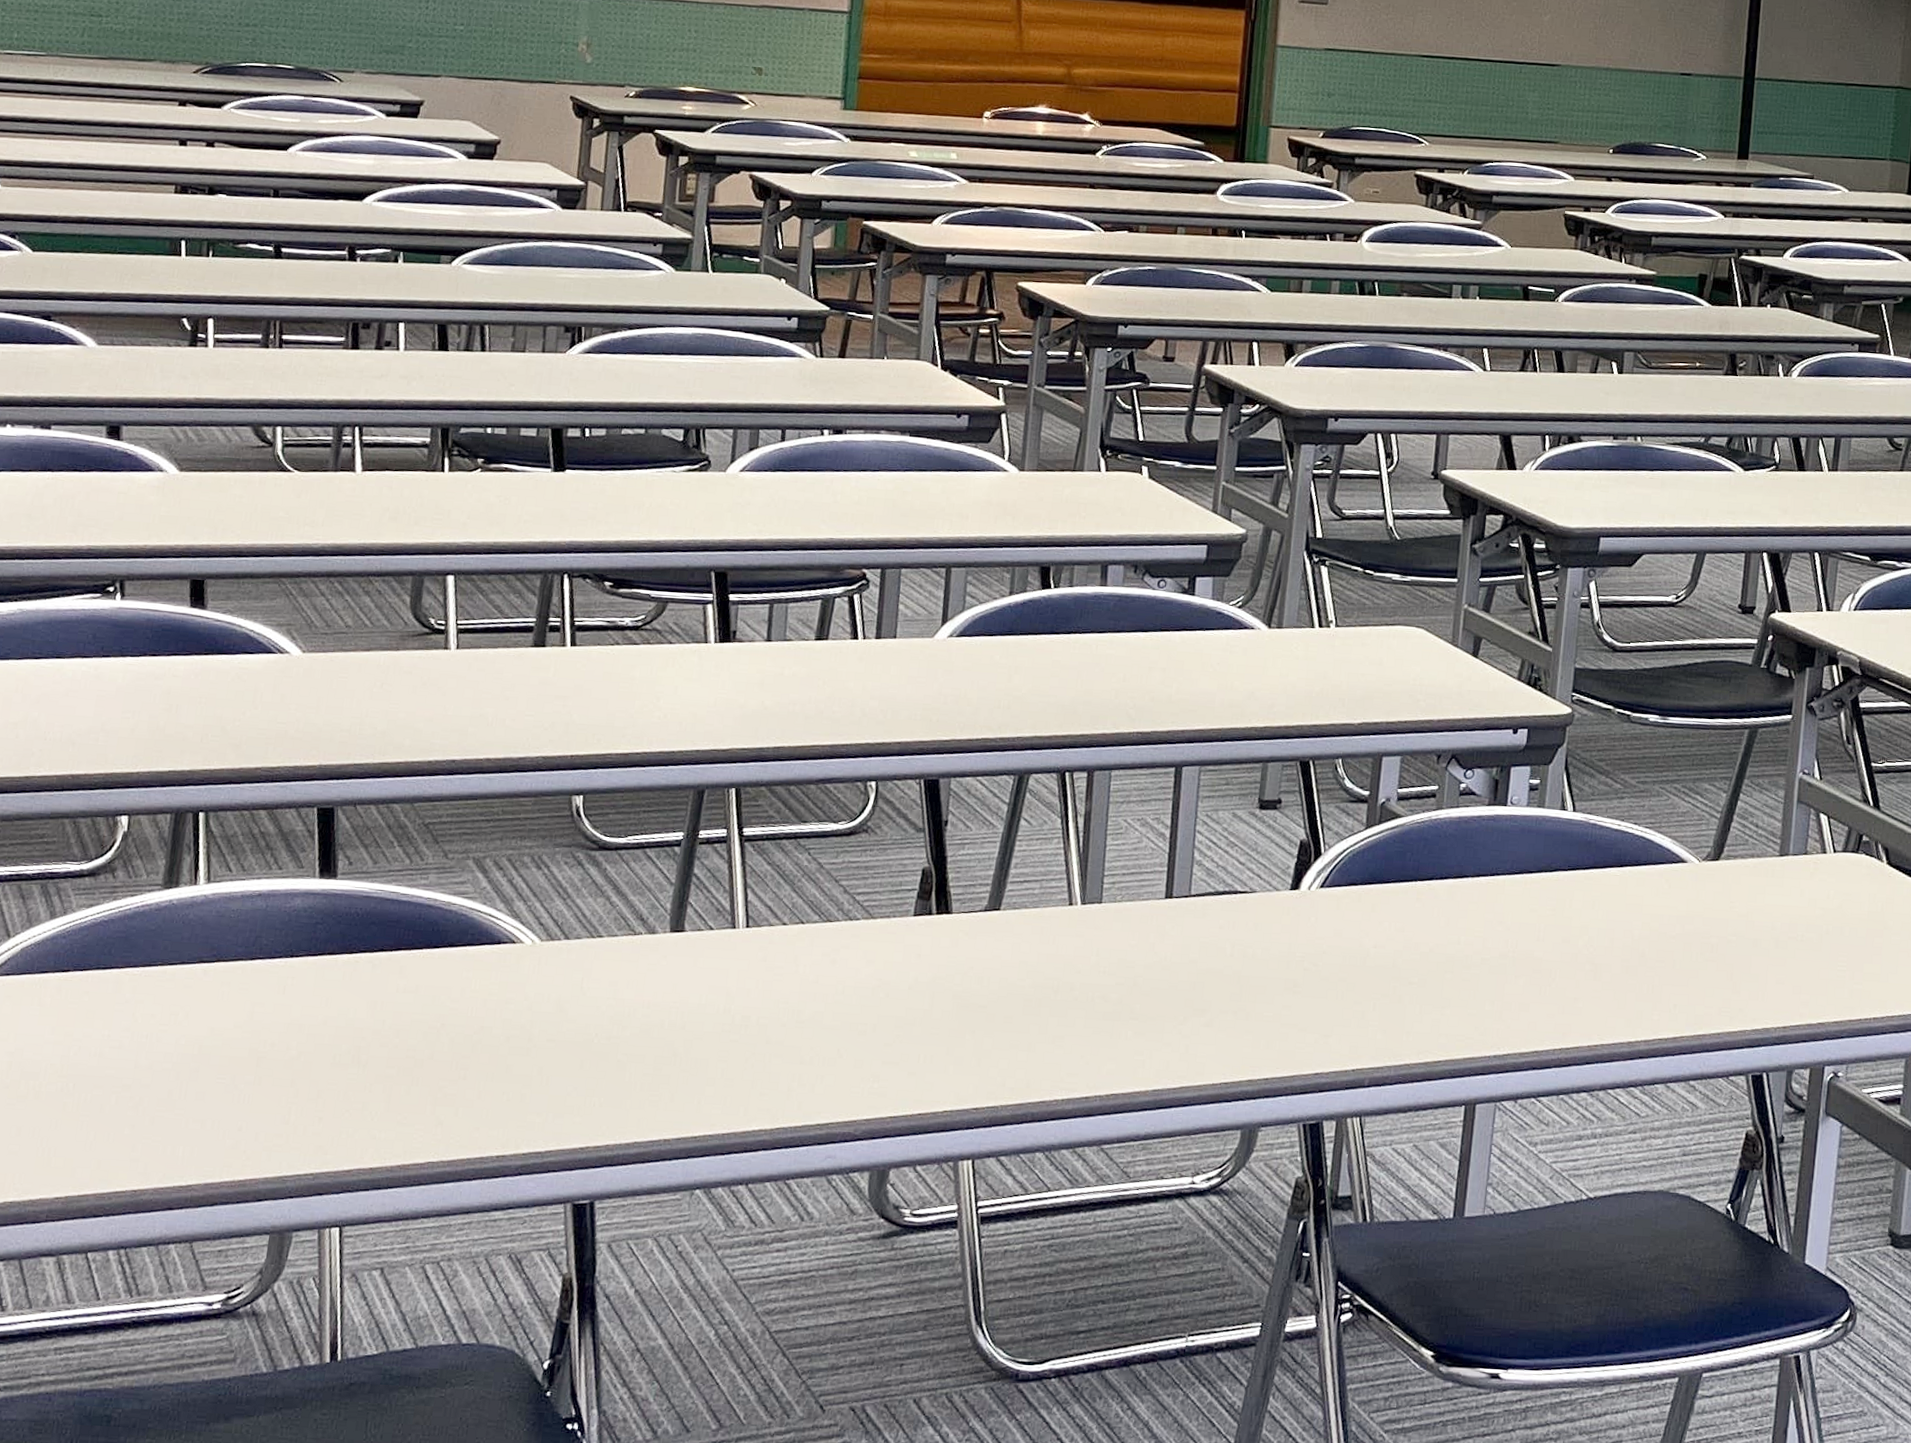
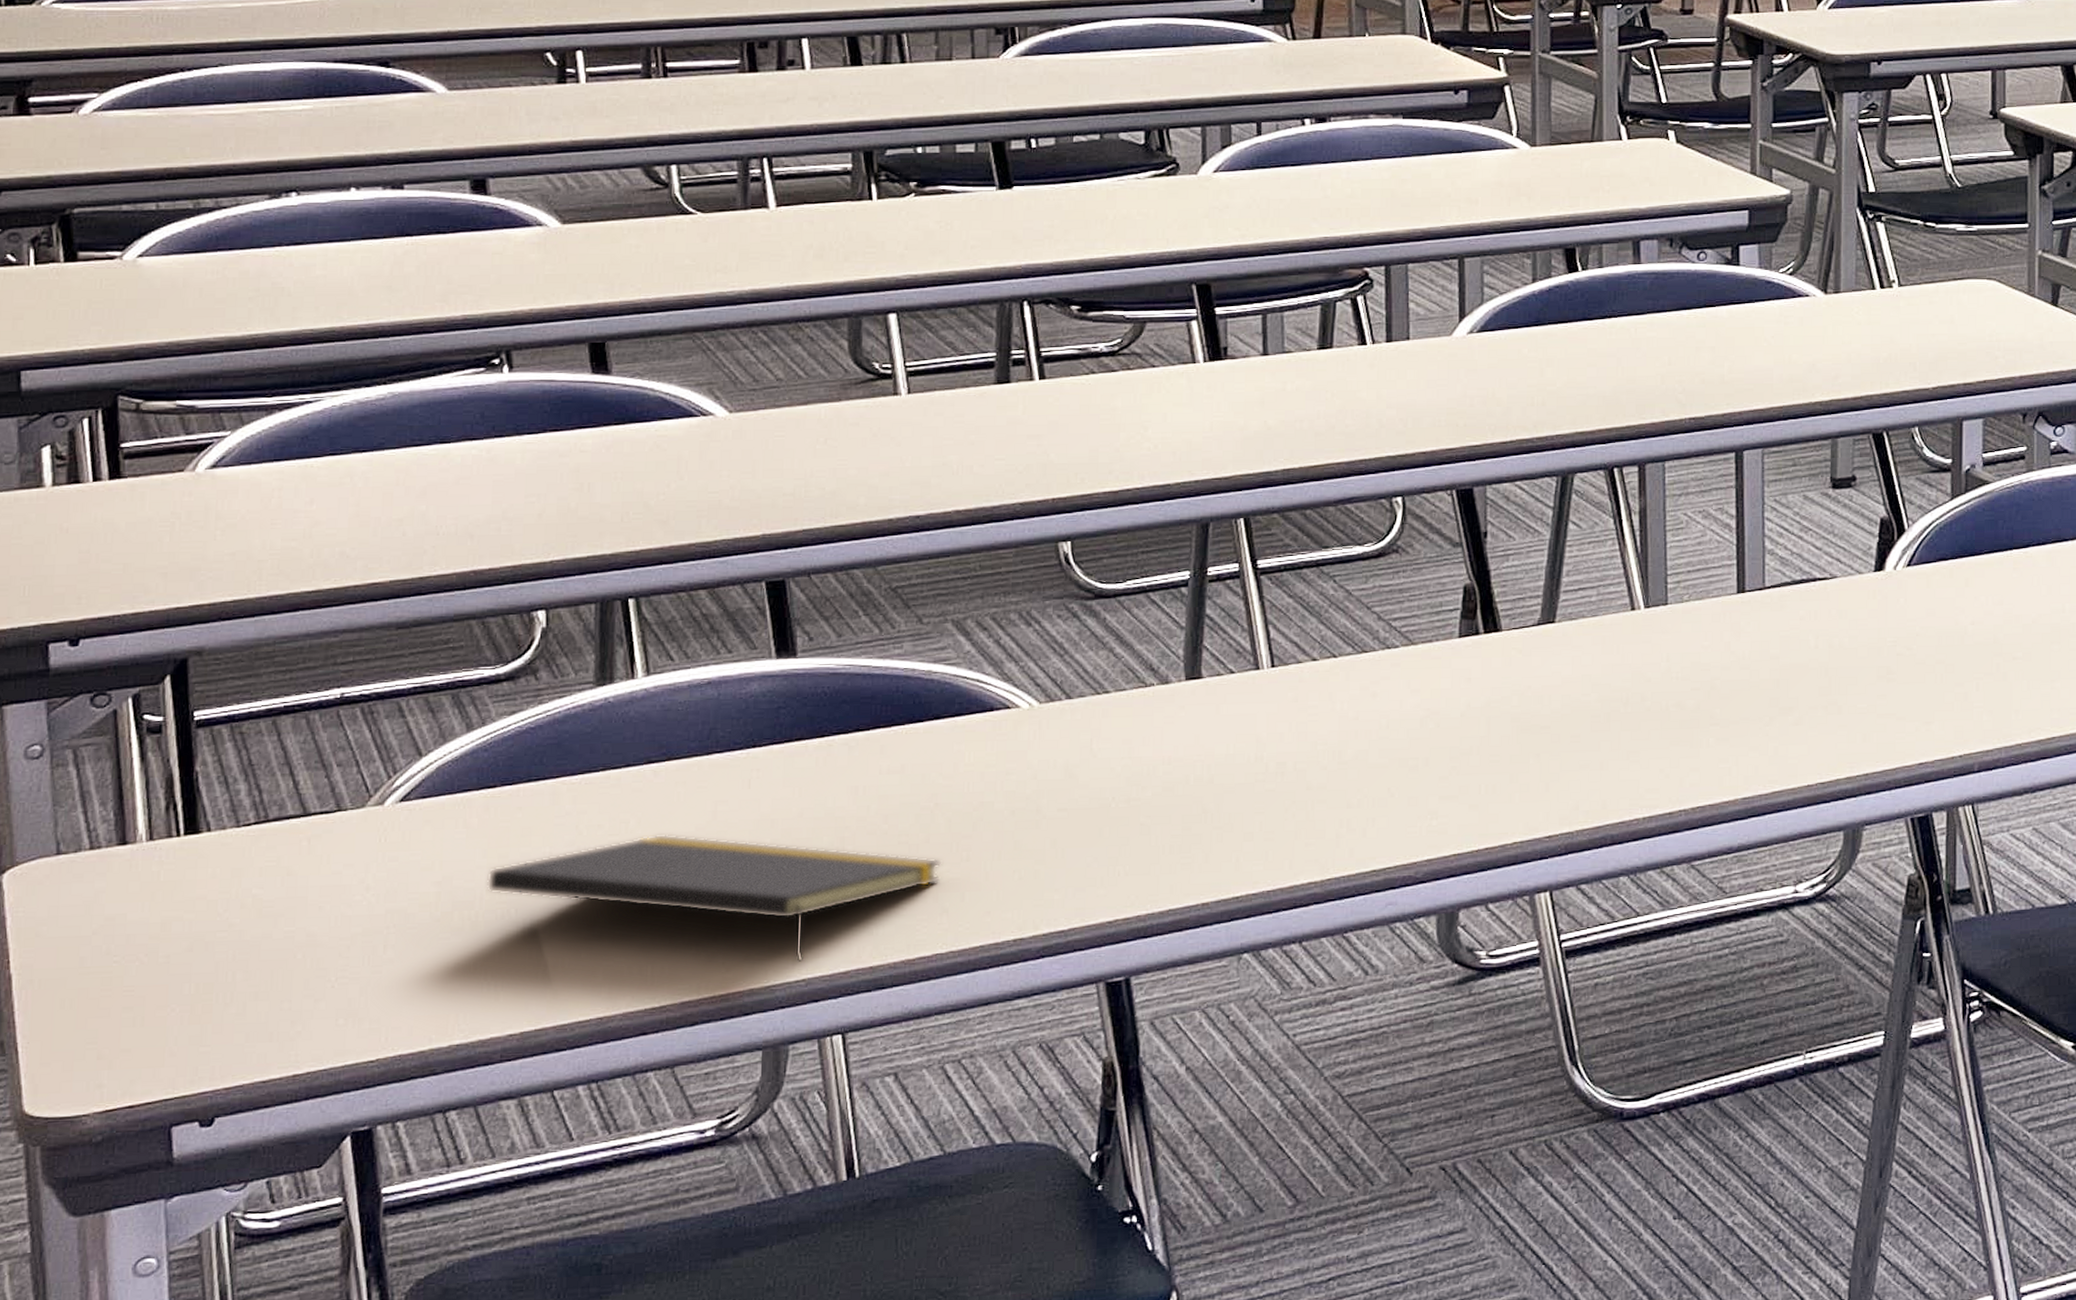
notepad: none [51,1027,441,1157] -> present [487,834,941,961]

